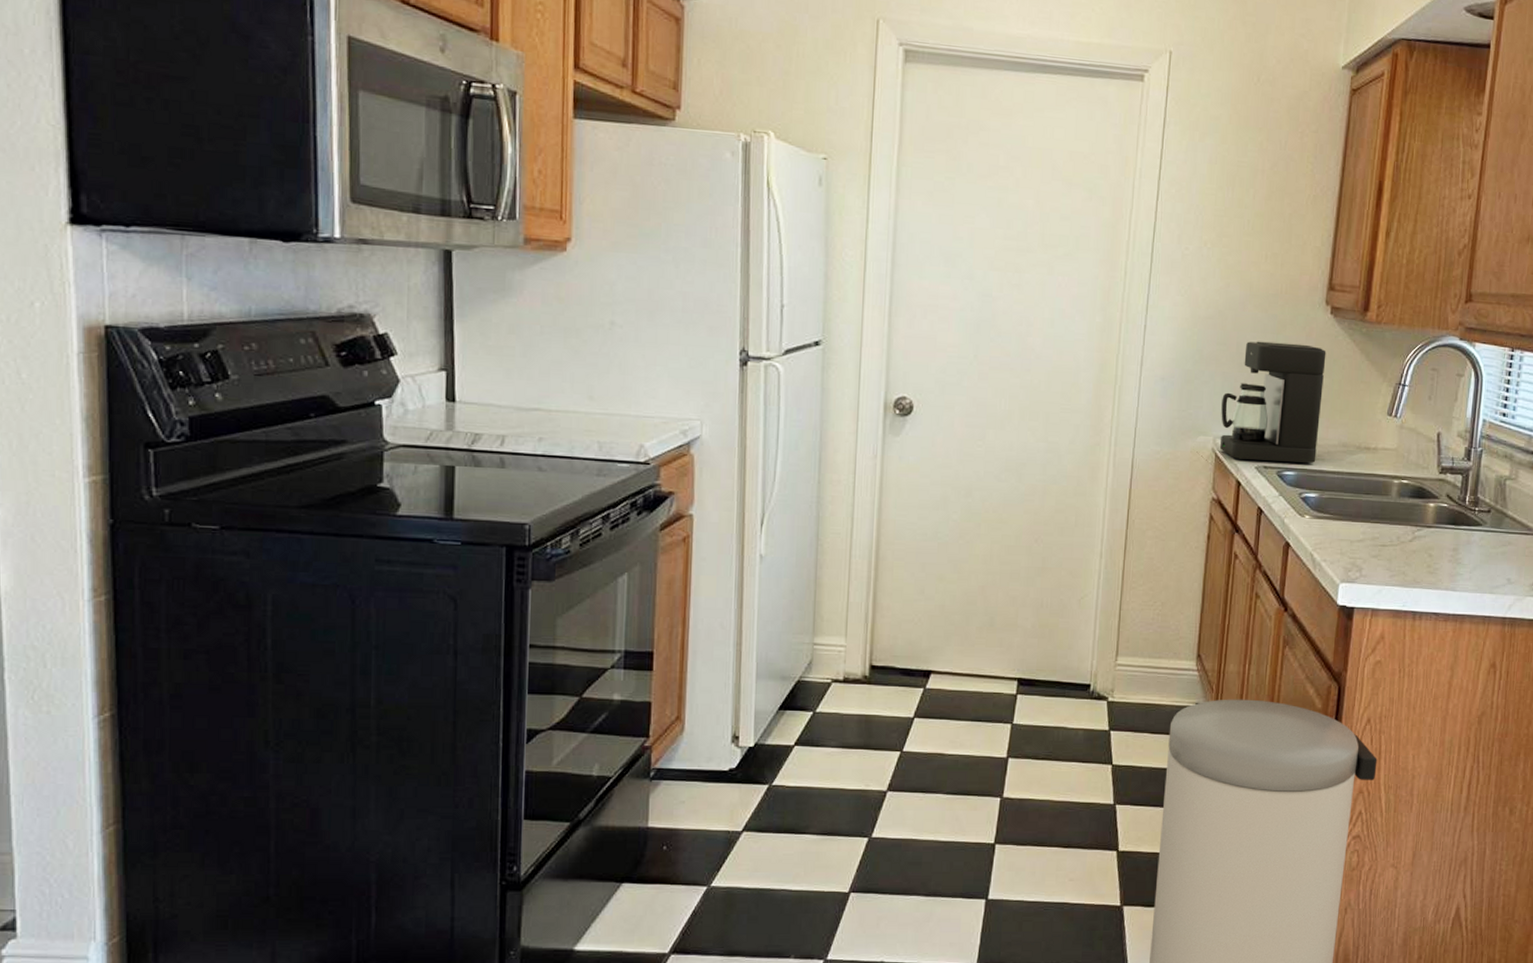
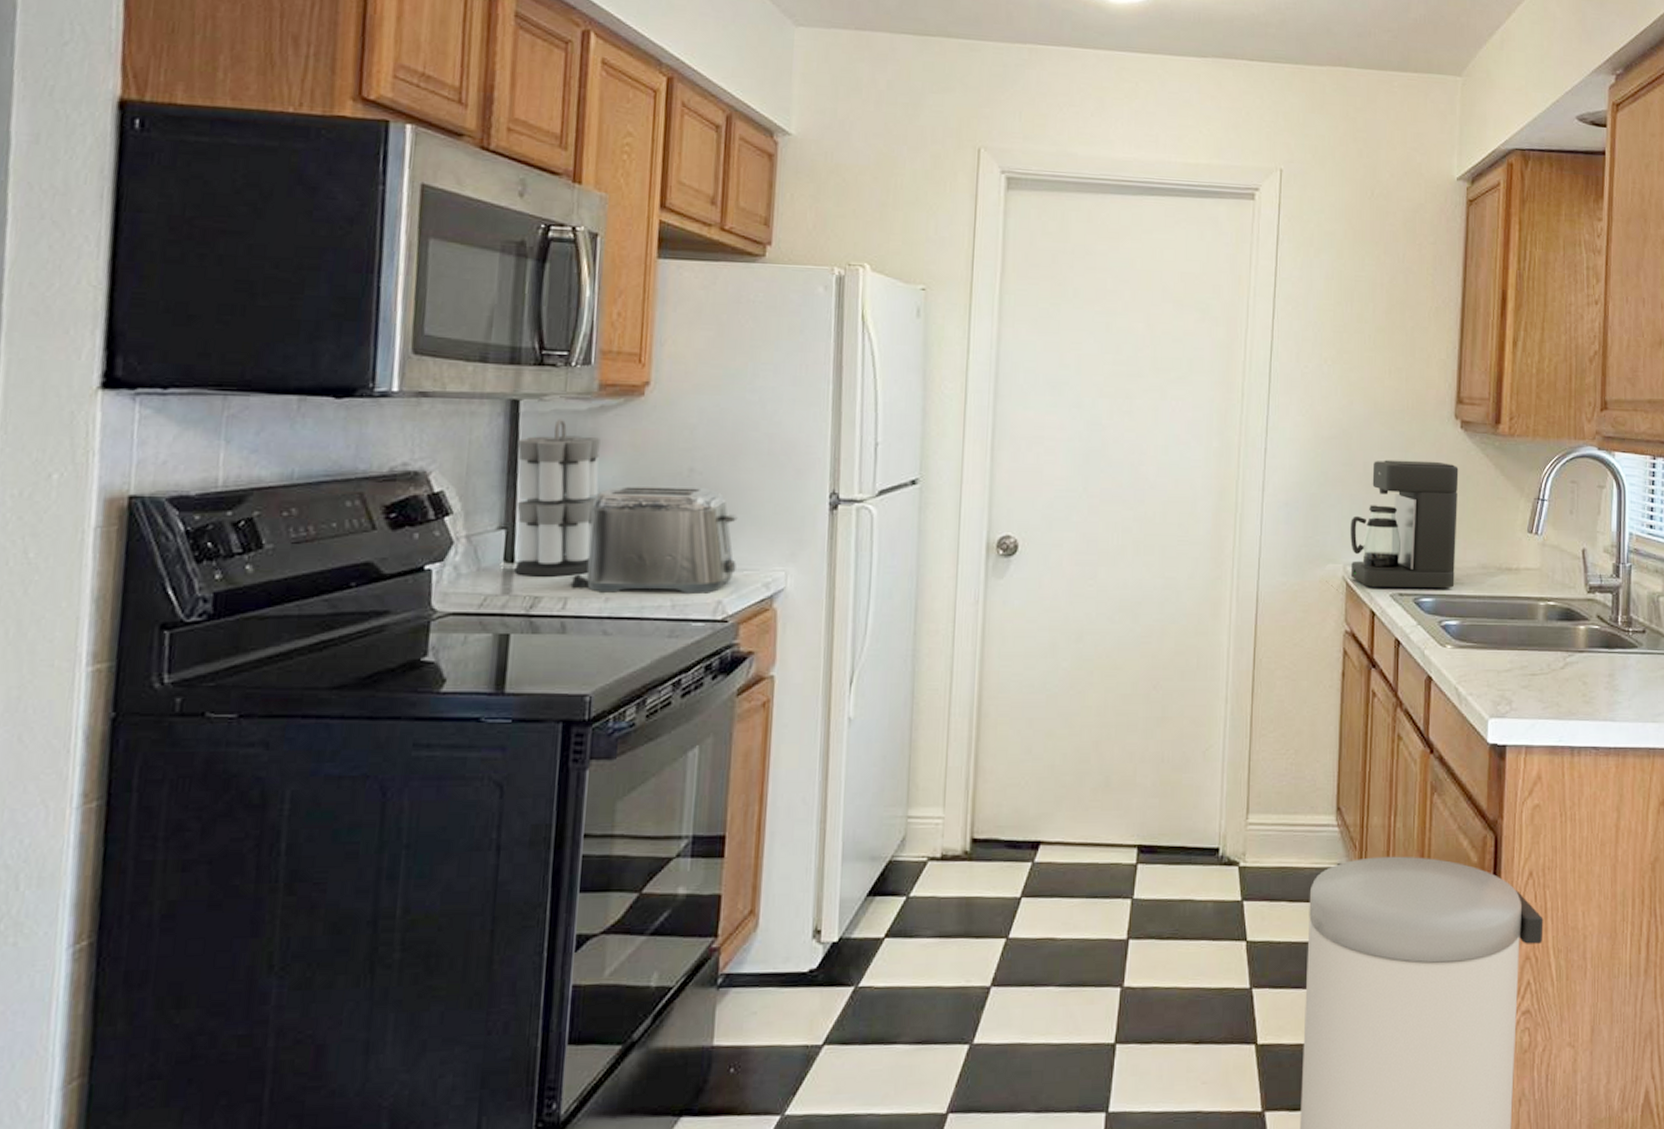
spice rack: none [452,270,528,416] -> present [514,419,601,577]
toaster: none [505,335,656,438] -> present [569,486,738,594]

